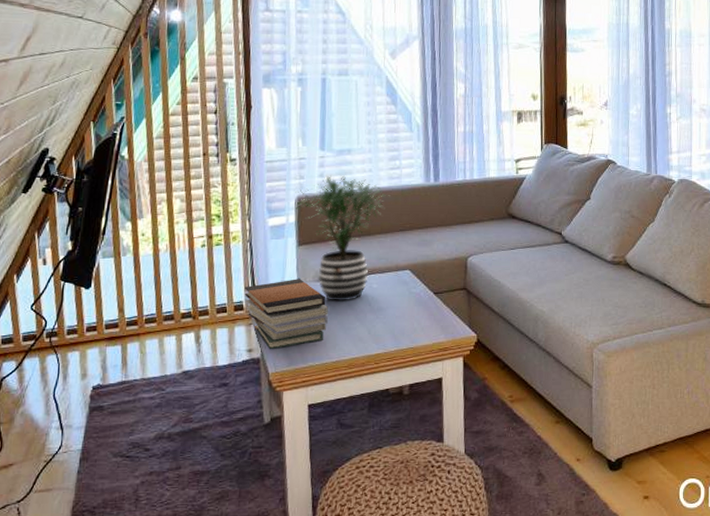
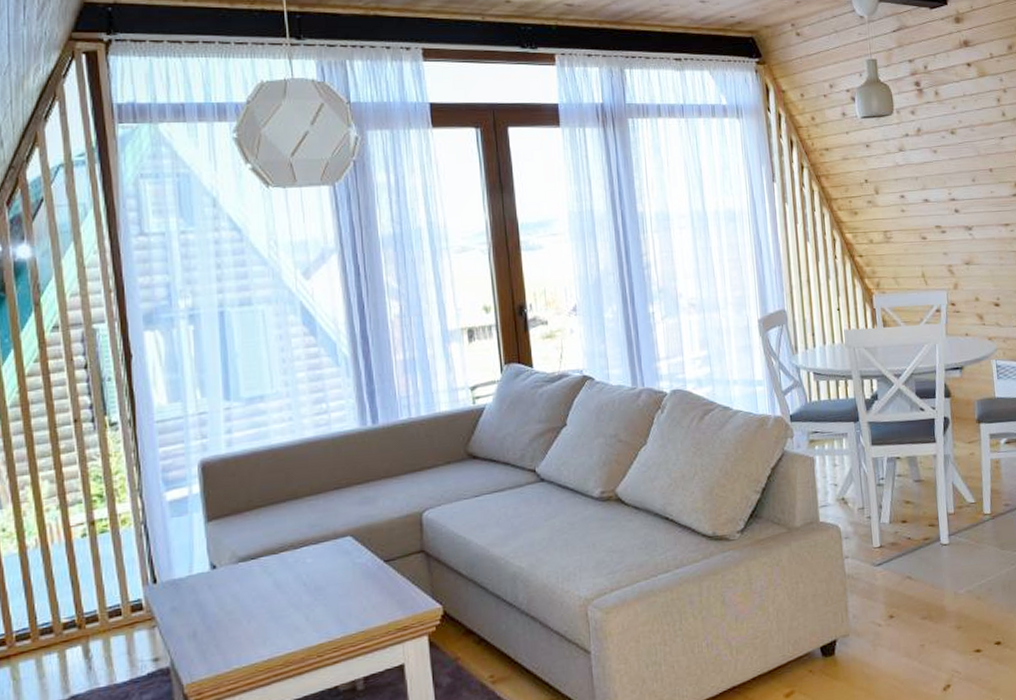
book stack: present [244,279,328,350] -> none [142,562,253,656]
potted plant: present [295,175,387,301] -> none [197,428,316,586]

